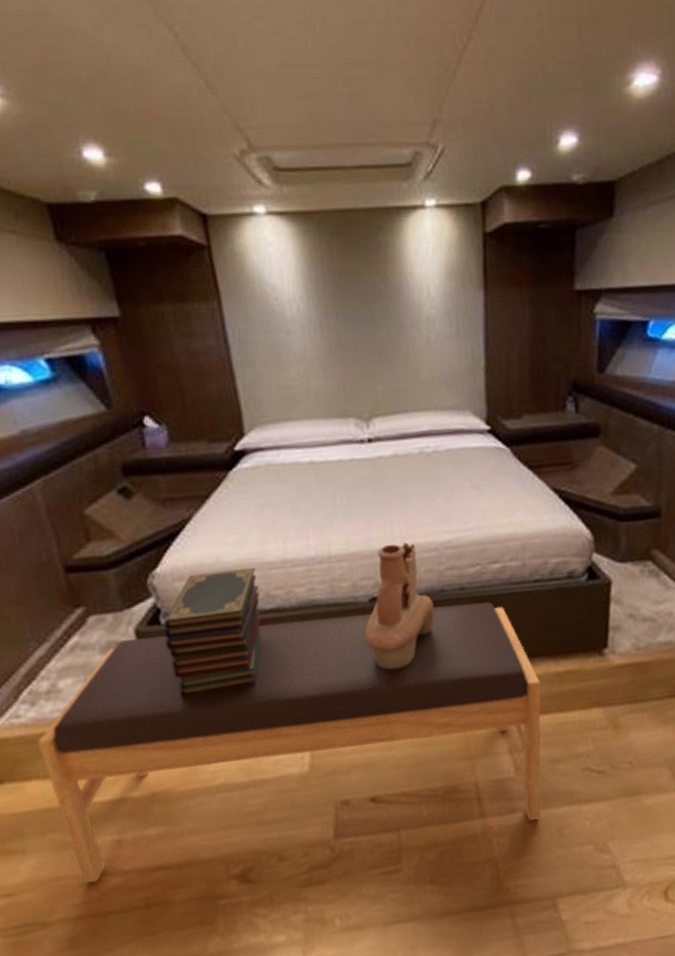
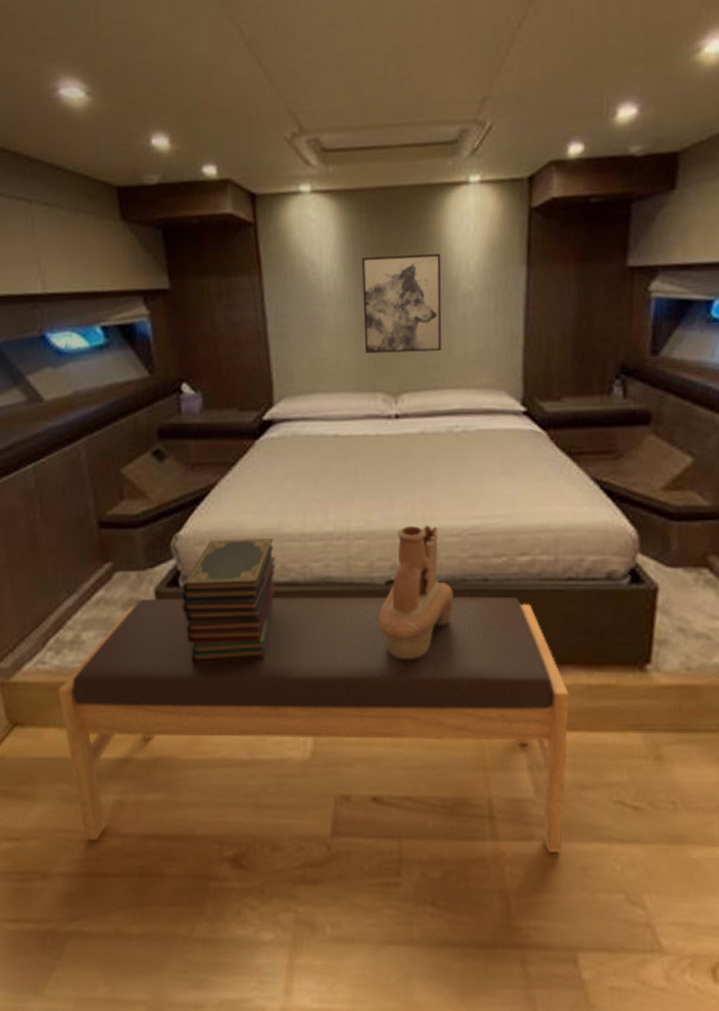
wall art: none [324,278,408,380] -> present [362,254,442,354]

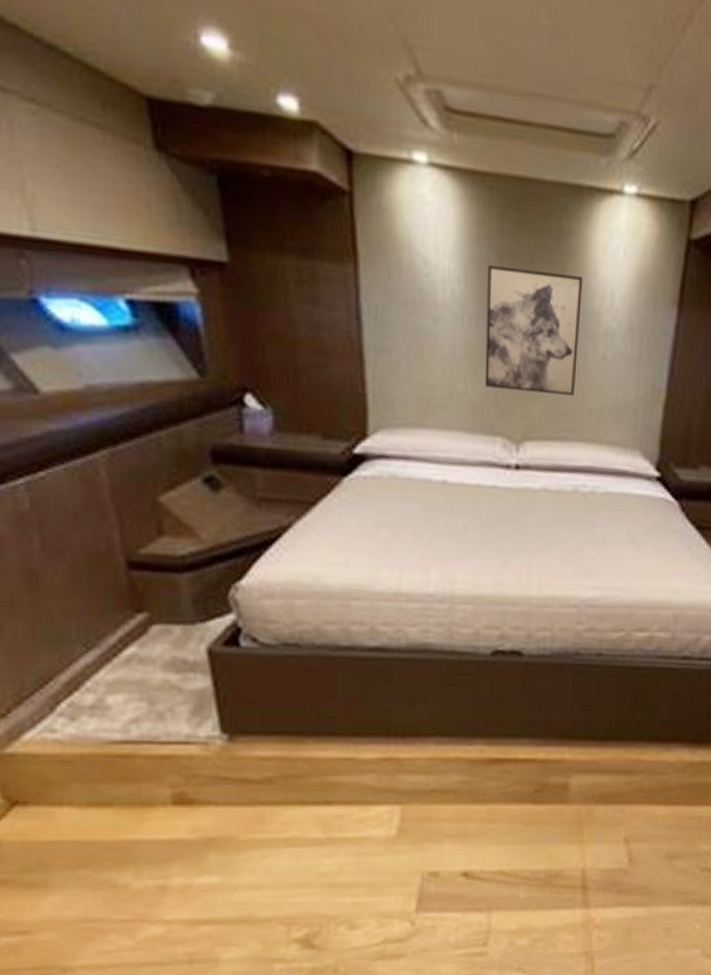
bench: present [58,595,570,852] -> none [75,658,672,930]
book stack: present [181,537,275,665] -> none [241,593,363,736]
decorative vase: present [378,525,454,660] -> none [480,592,565,735]

